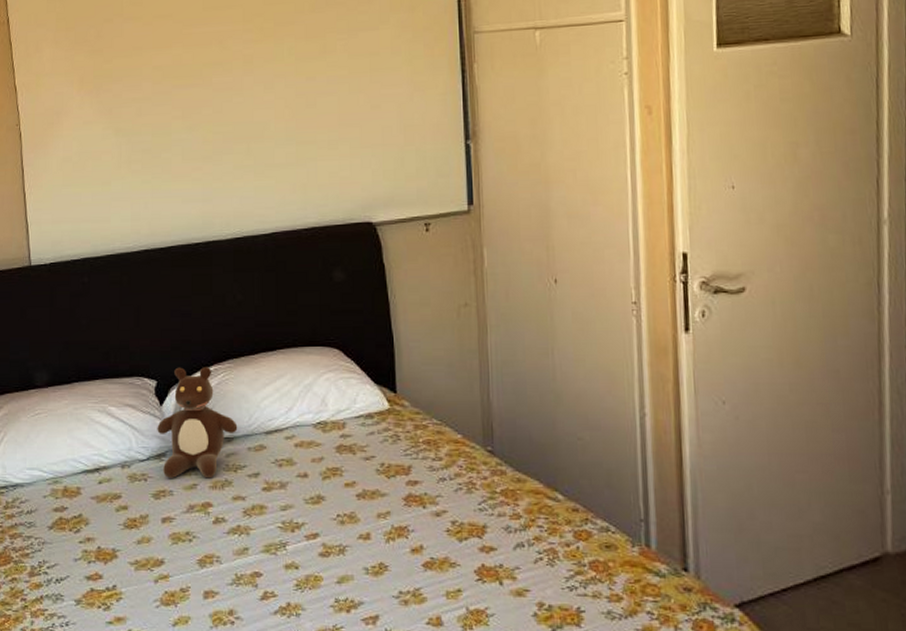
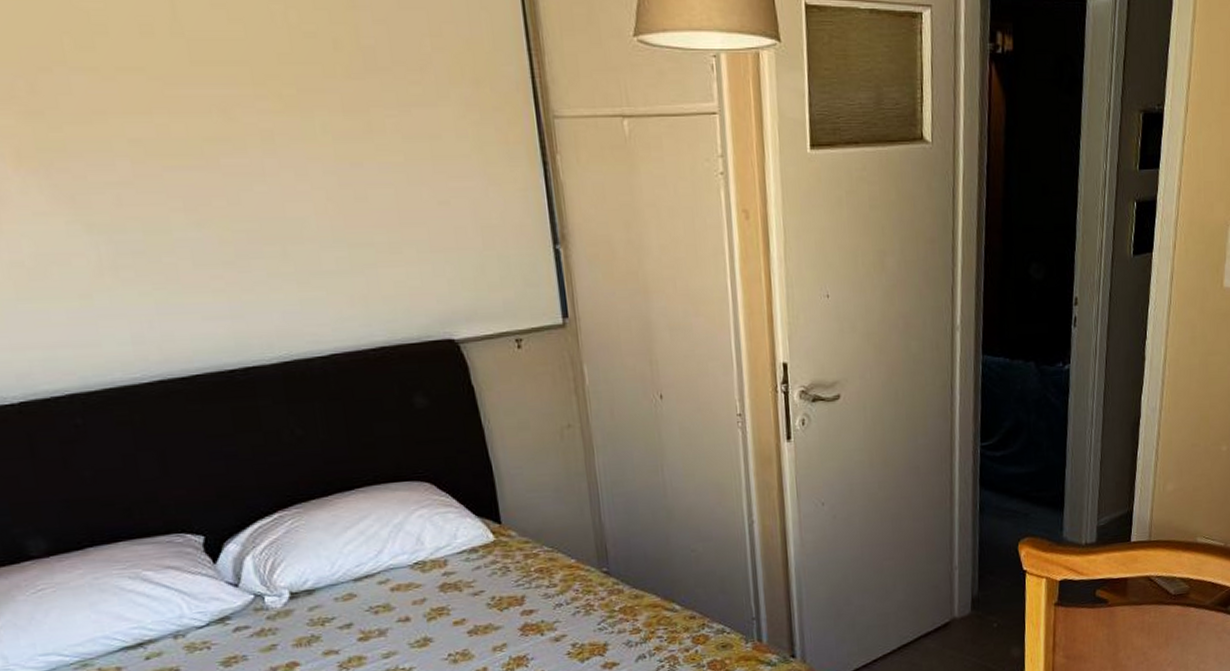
stuffed animal: present [157,367,238,479] -> none [213,514,319,642]

